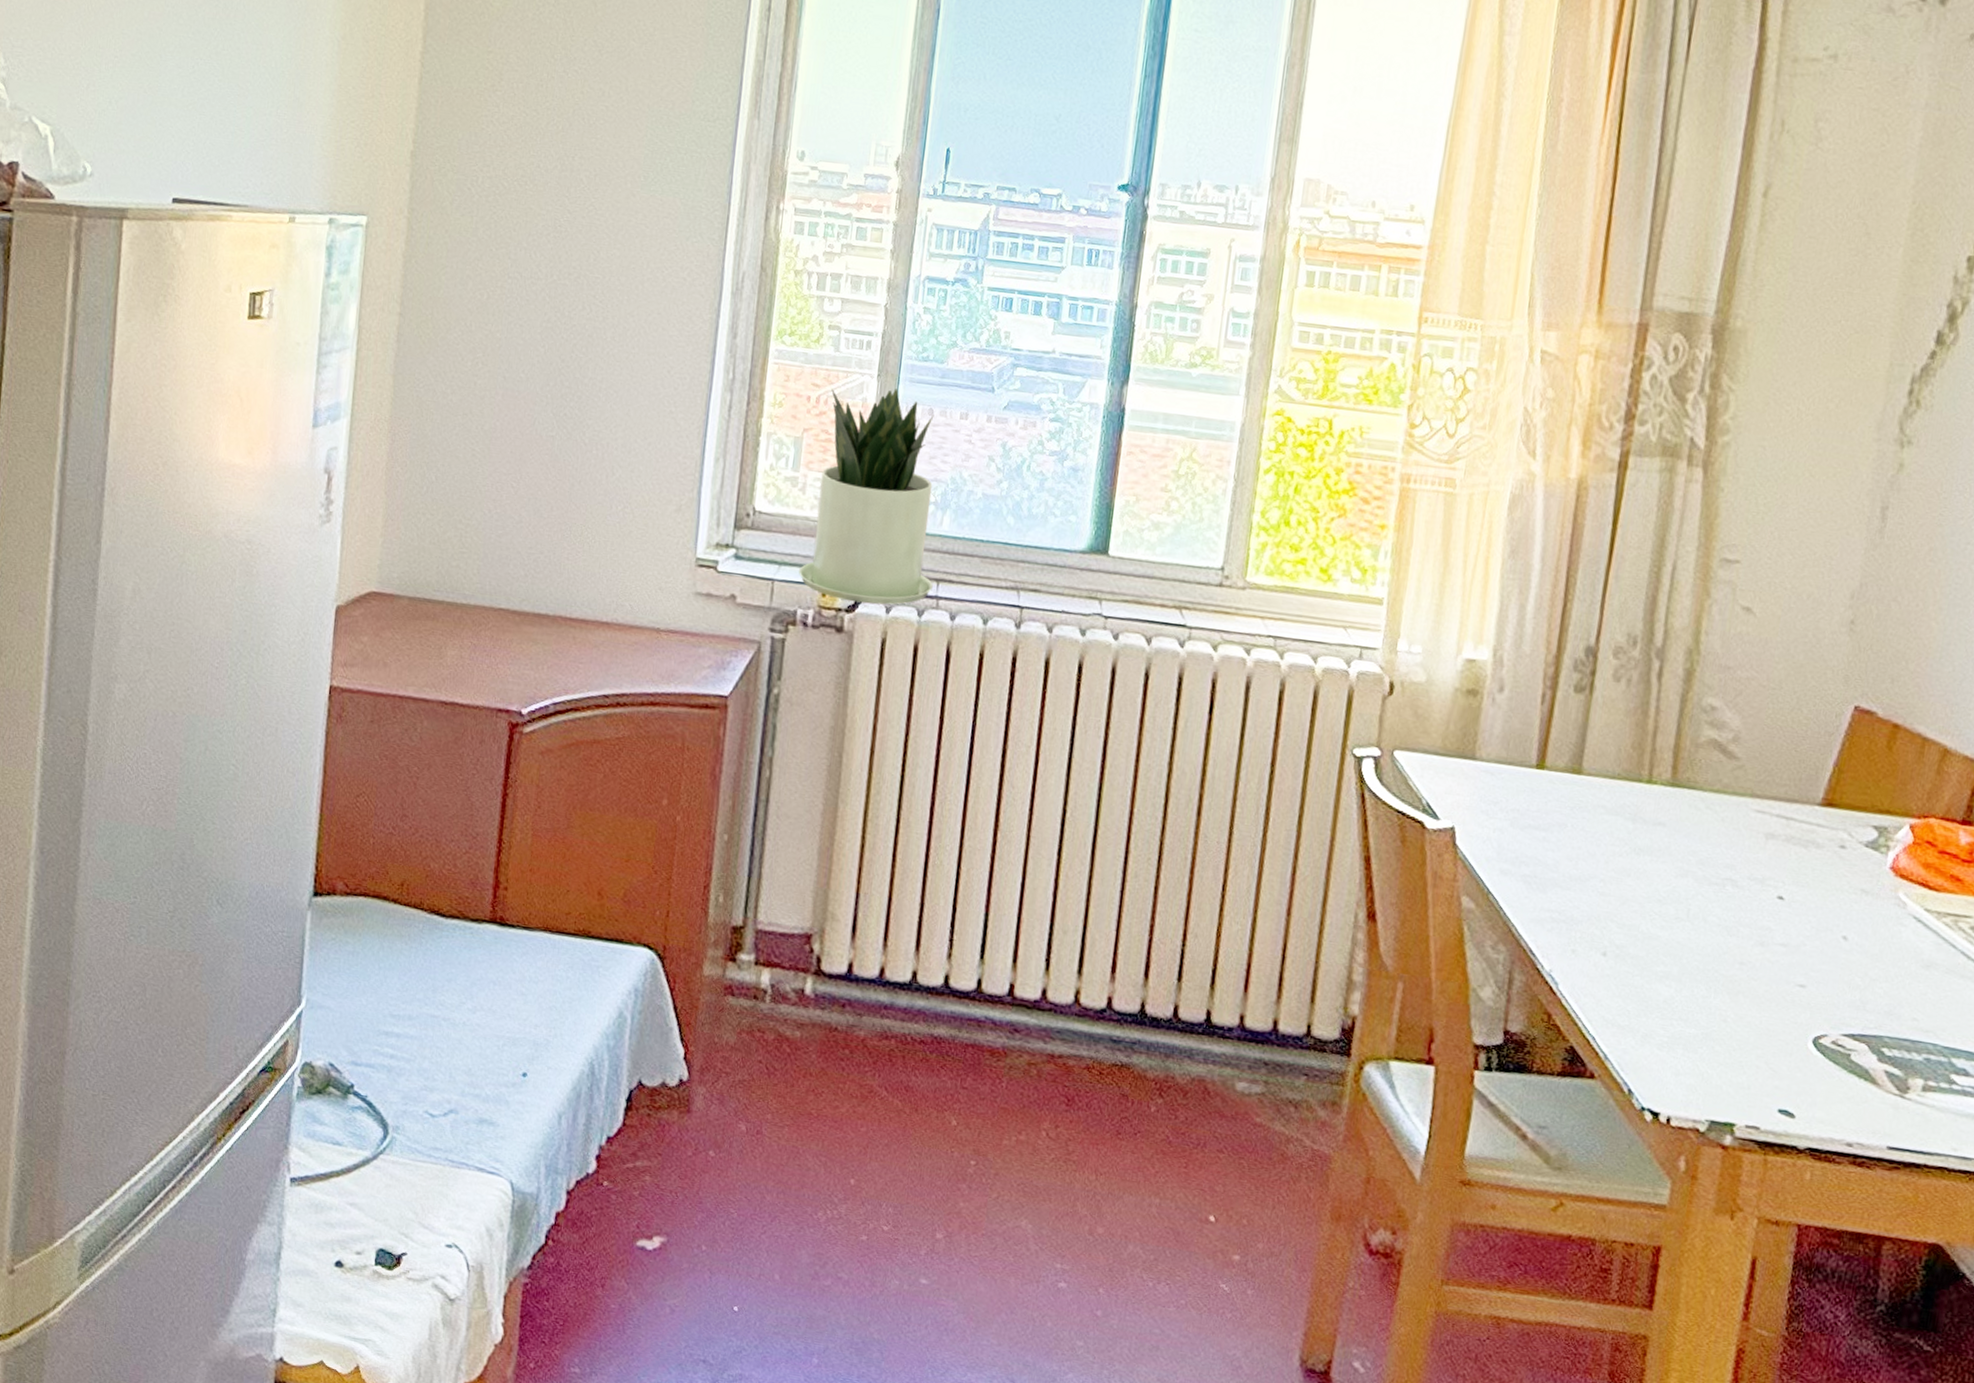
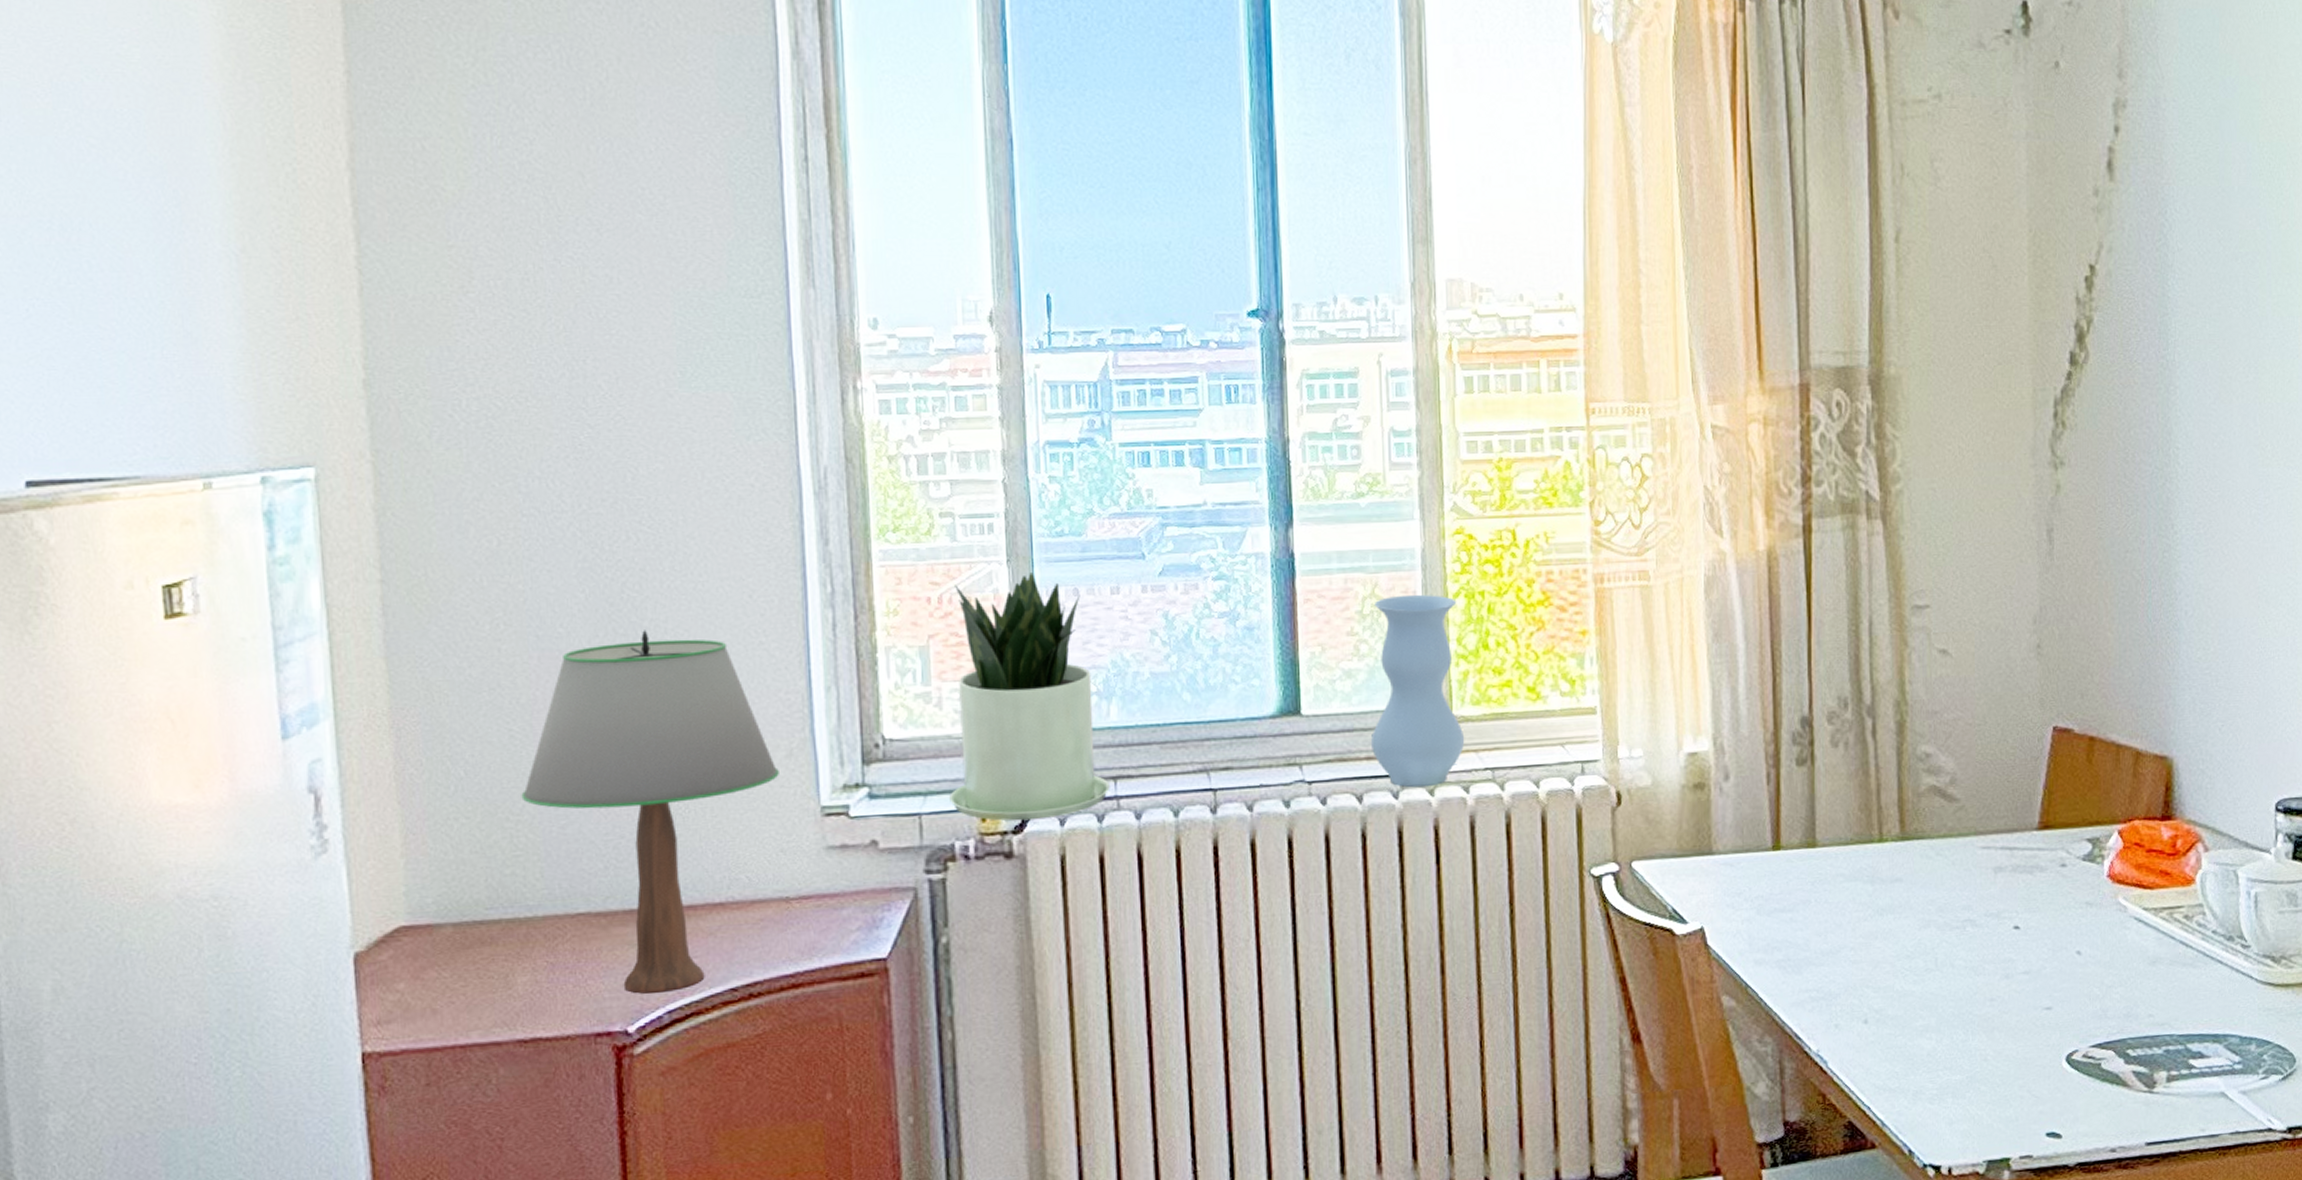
table lamp: none [473,386,669,688] -> present [521,630,779,995]
vase: none [1166,462,1267,643] -> present [1370,594,1465,788]

